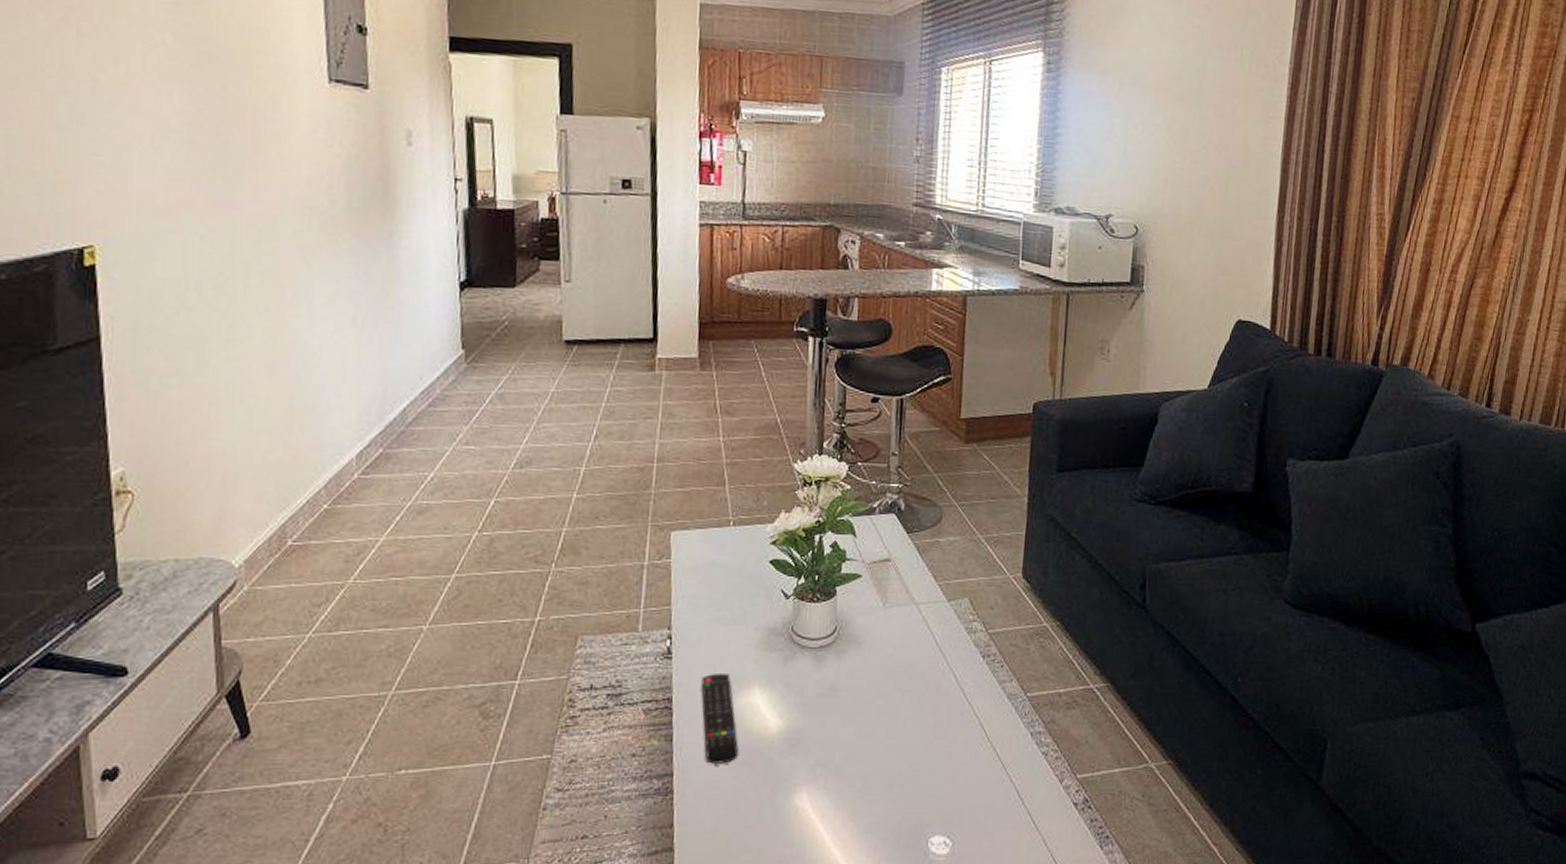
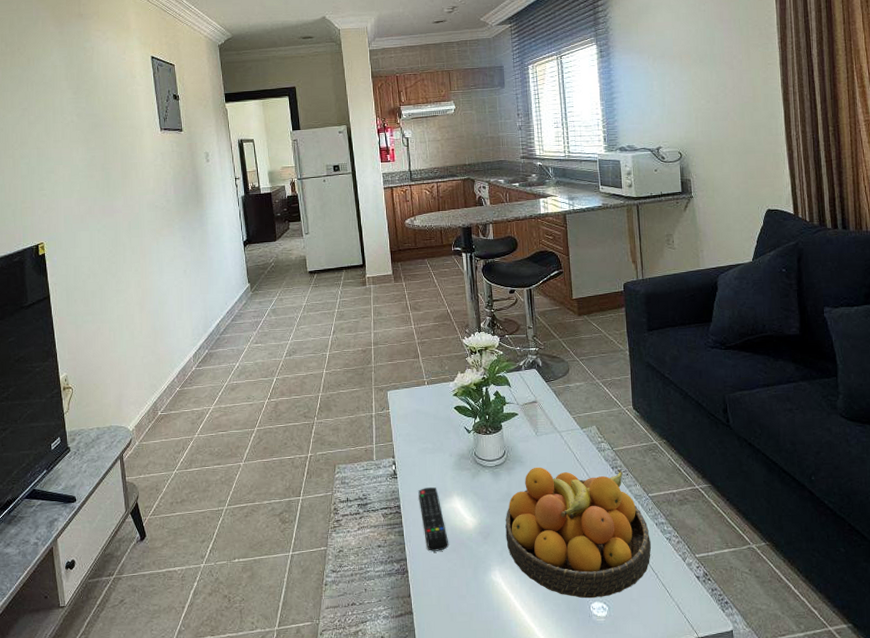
fruit bowl: none [822,651,1021,831] -> present [505,467,651,599]

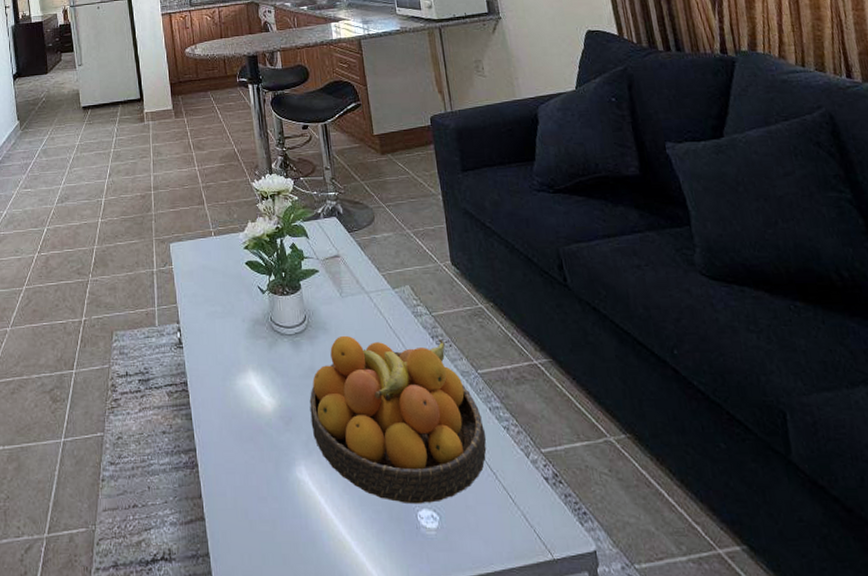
remote control: present [418,487,449,551] -> none [207,360,245,440]

